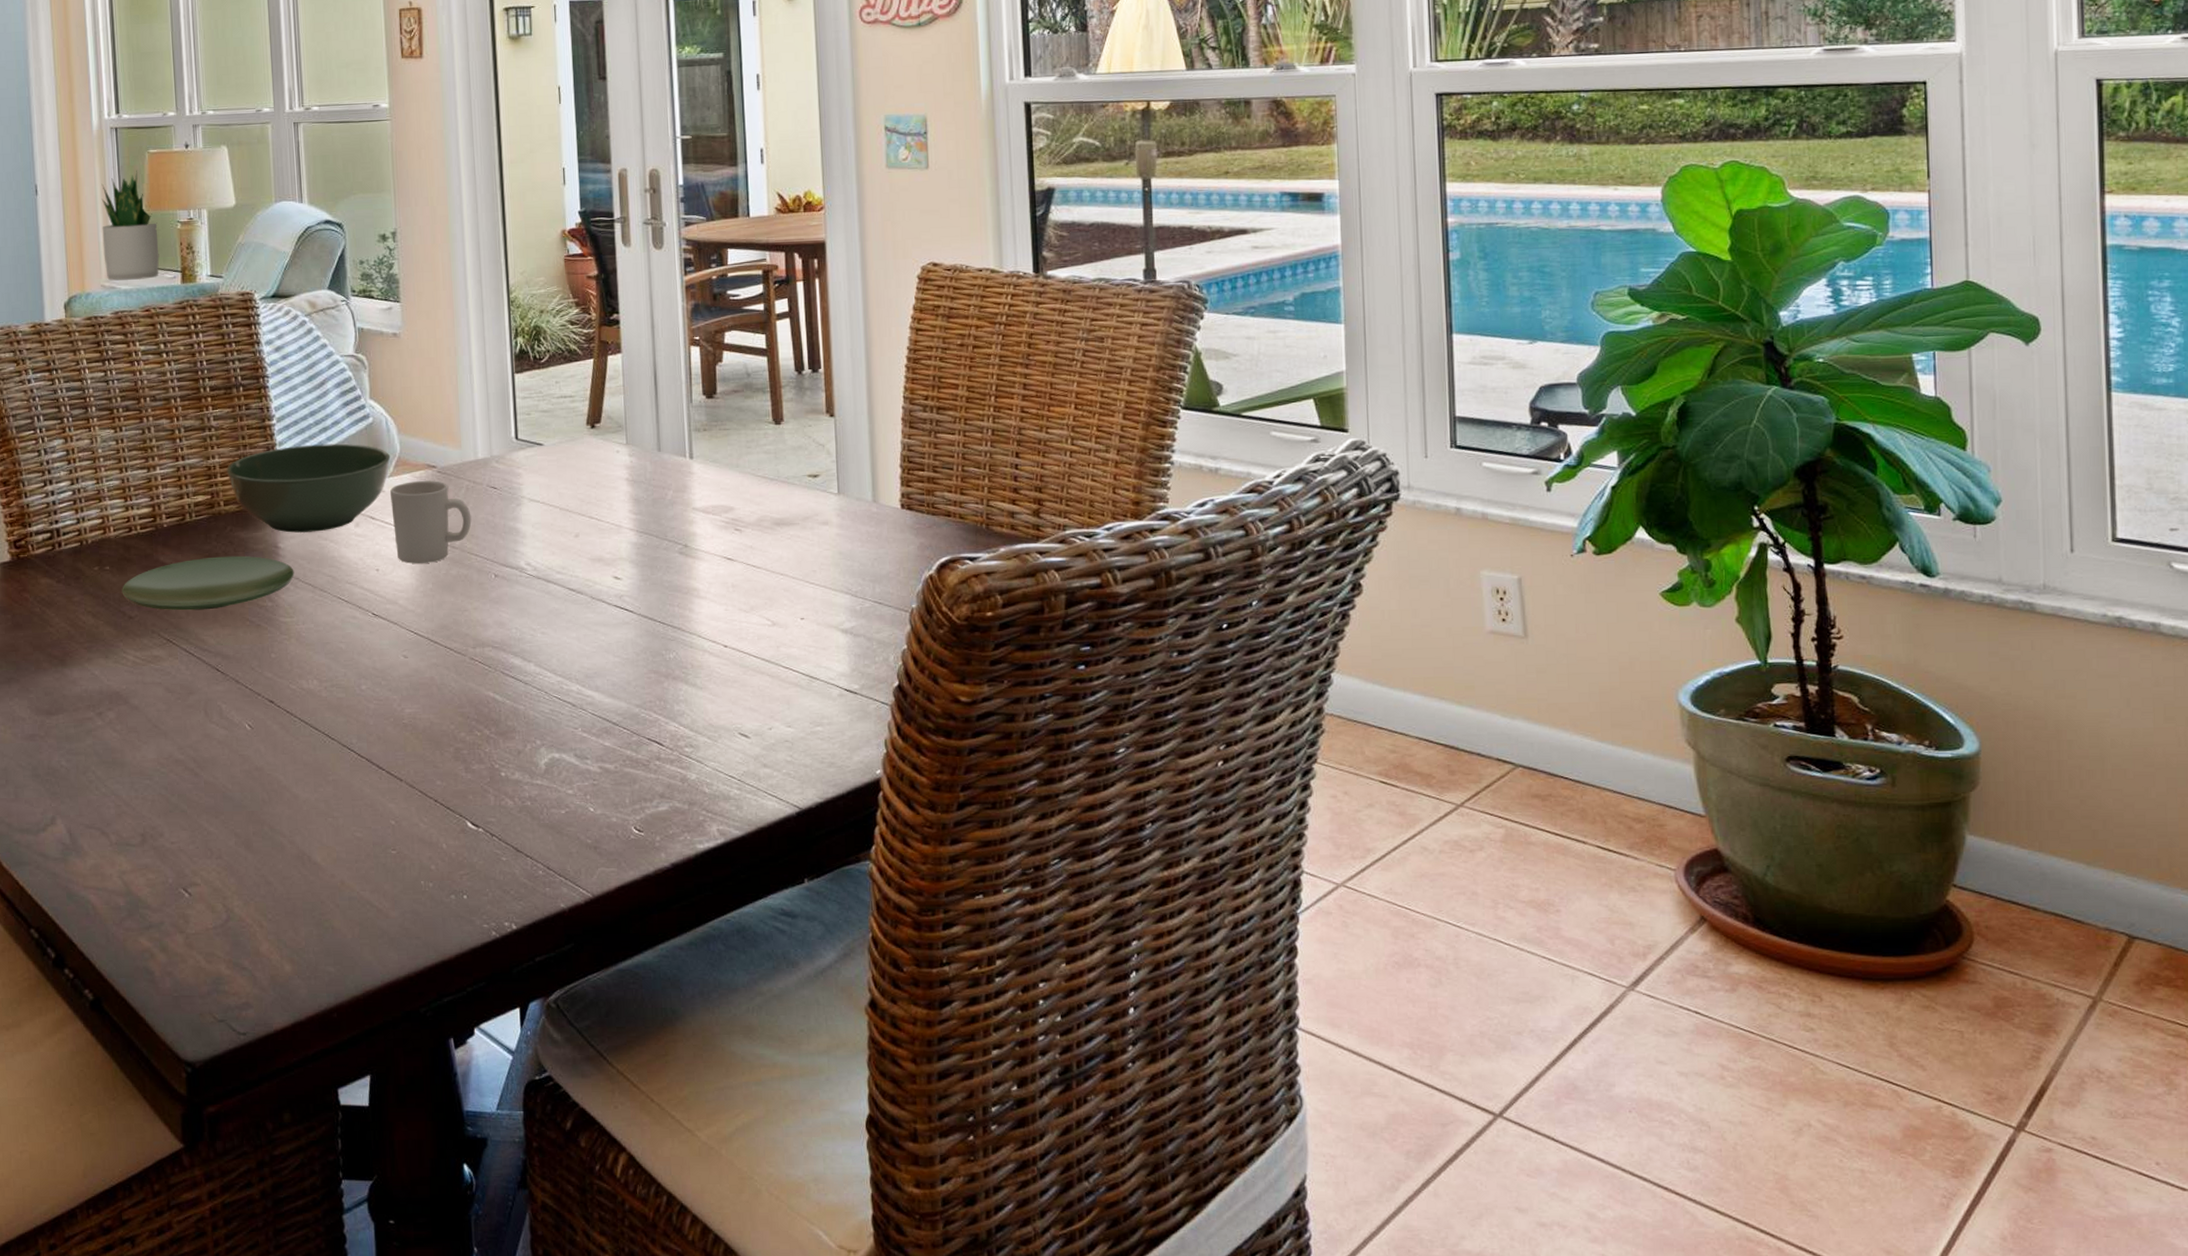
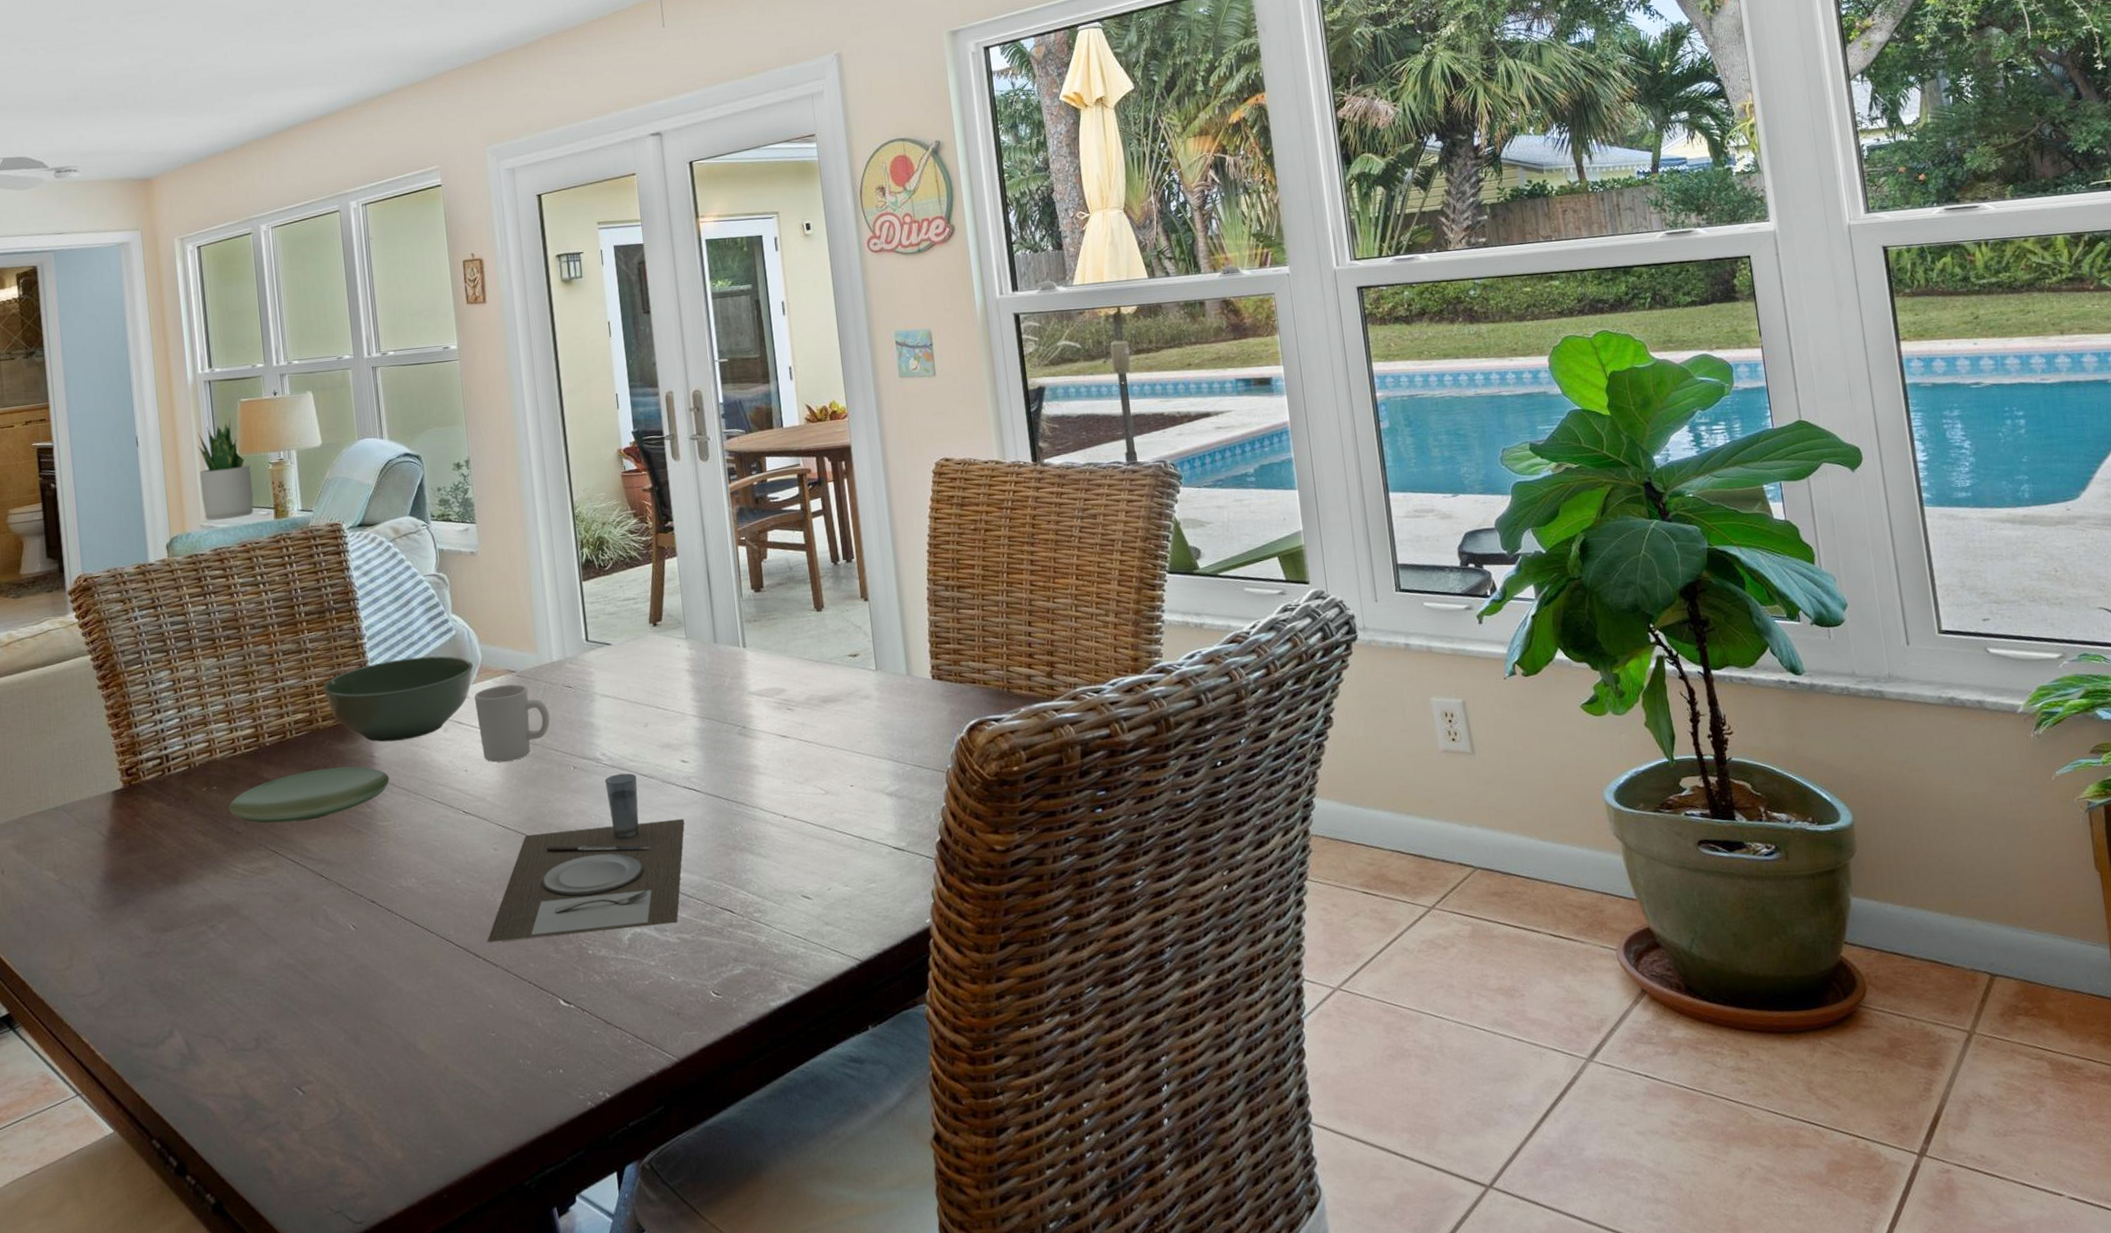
place setting: none [392,586,614,755] -> present [487,773,685,943]

